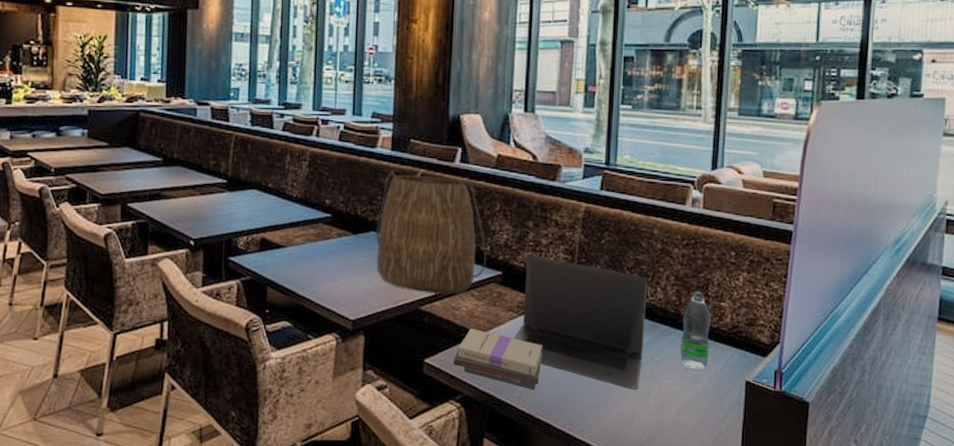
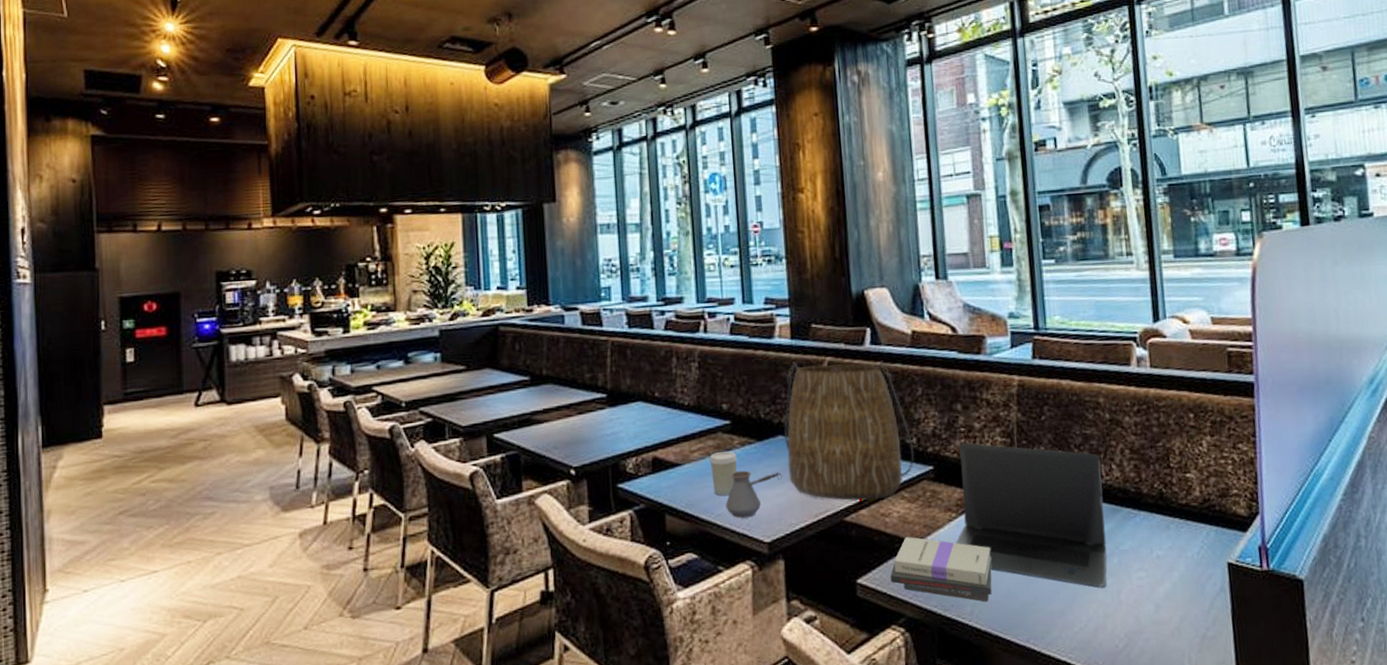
cup: none [309,240,334,278] -> present [709,451,737,496]
coffee pot: none [319,257,371,298] -> present [725,470,783,519]
bottle: present [680,291,711,370] -> none [1145,463,1182,556]

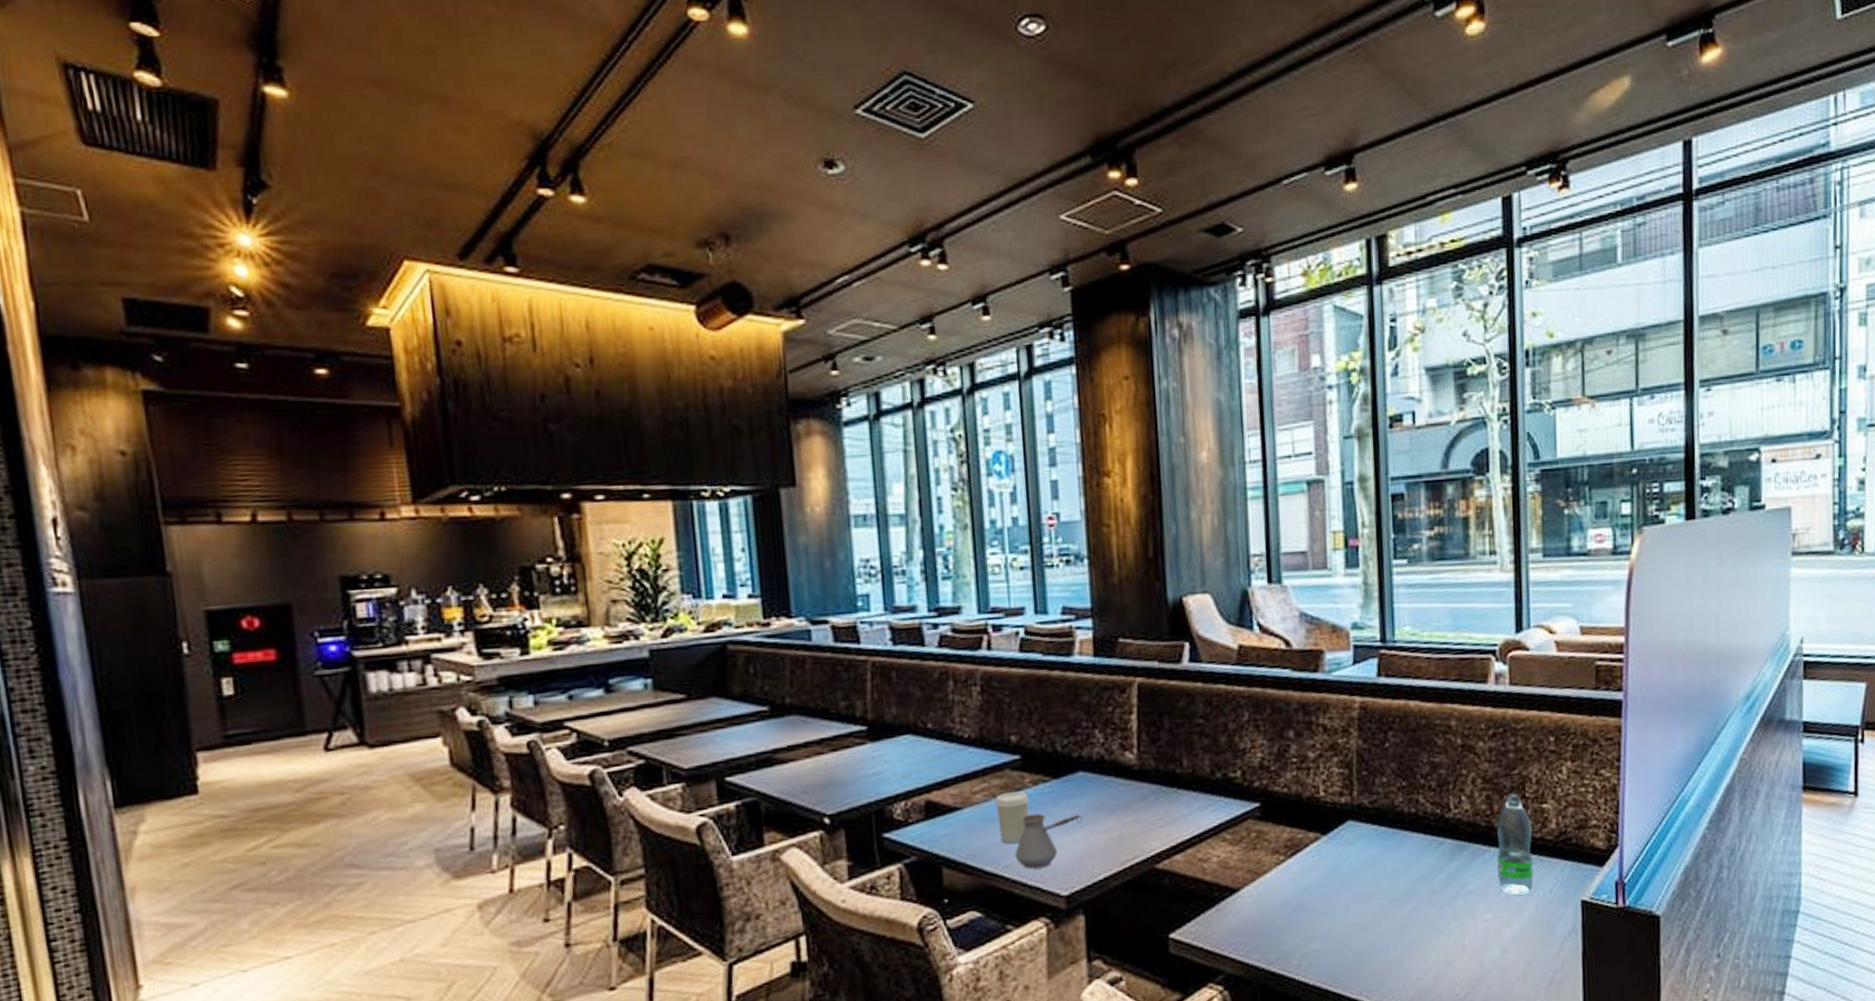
tote bag: present [783,360,915,501] -> none [1084,681,1239,846]
books: present [890,537,992,602] -> none [1207,884,1324,954]
laptop computer: present [956,443,1107,589] -> none [1283,775,1452,934]
bottle: none [1145,463,1182,556] -> present [1497,793,1533,896]

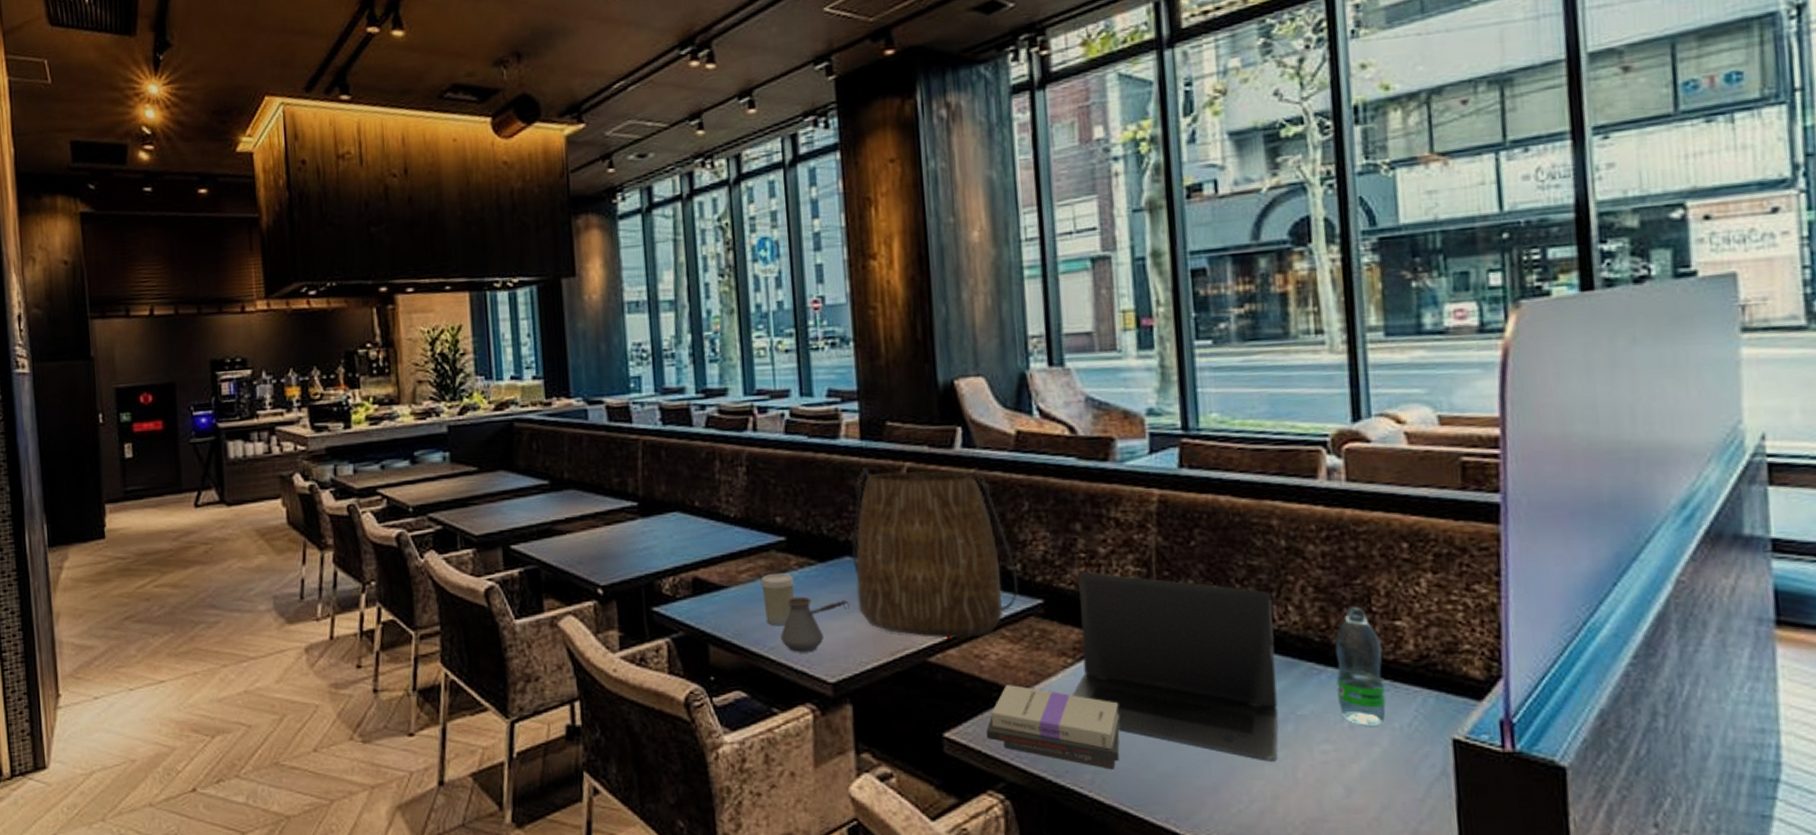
tote bag: none [1084,681,1239,846] -> present [851,467,1019,639]
books: none [1207,884,1324,954] -> present [986,685,1120,770]
laptop computer: none [1283,775,1452,934] -> present [1072,572,1279,762]

